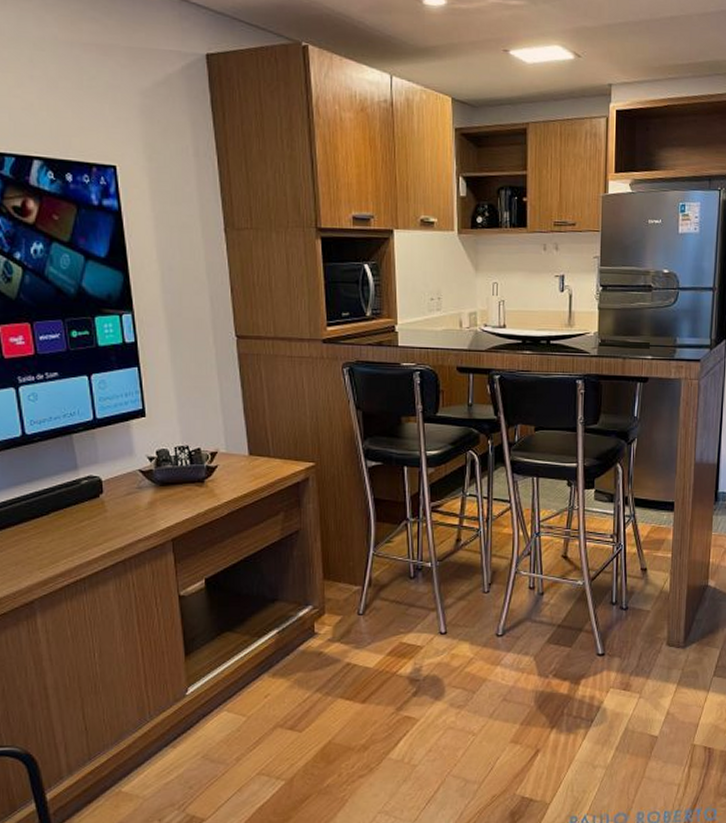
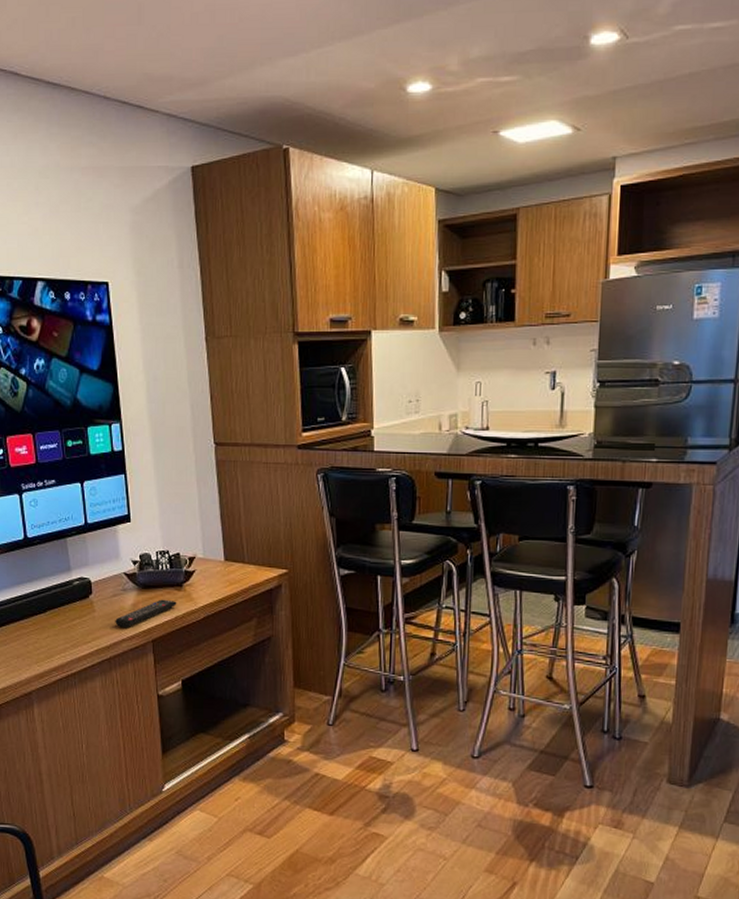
remote control: none [130,496,199,528] -> present [115,599,177,628]

